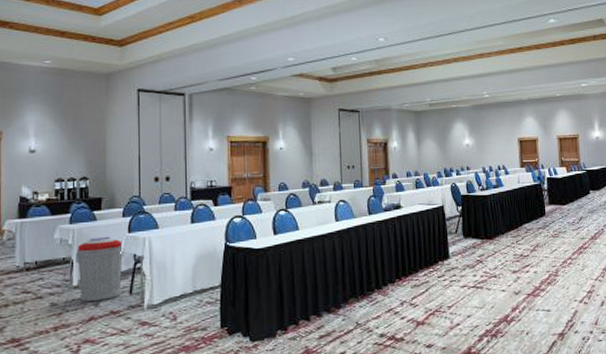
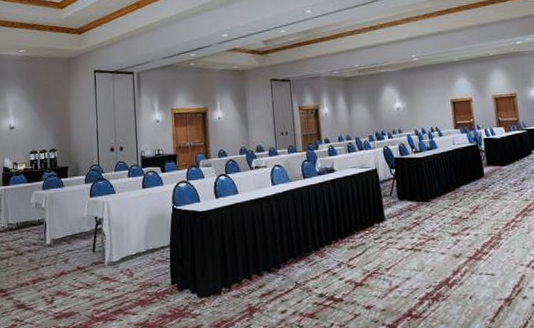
trash can: present [76,236,124,303] -> none [48,200,87,259]

